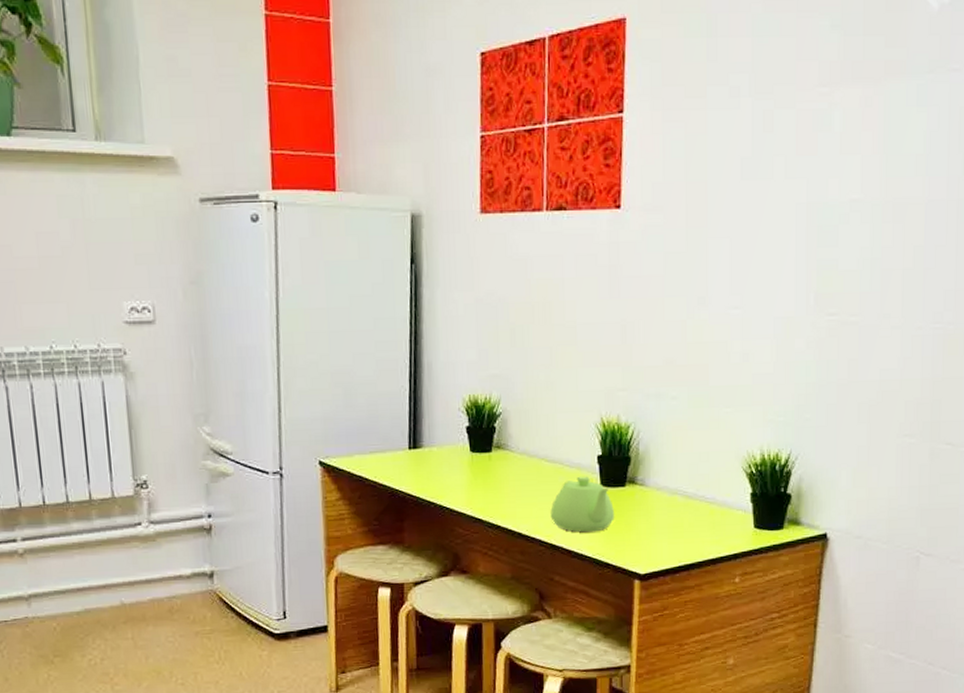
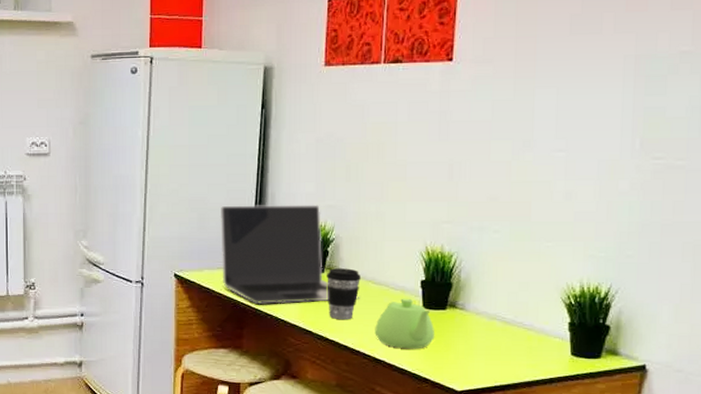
laptop: none [369,374,533,491] -> present [219,205,360,304]
coffee cup: none [494,446,532,504] -> present [326,268,360,319]

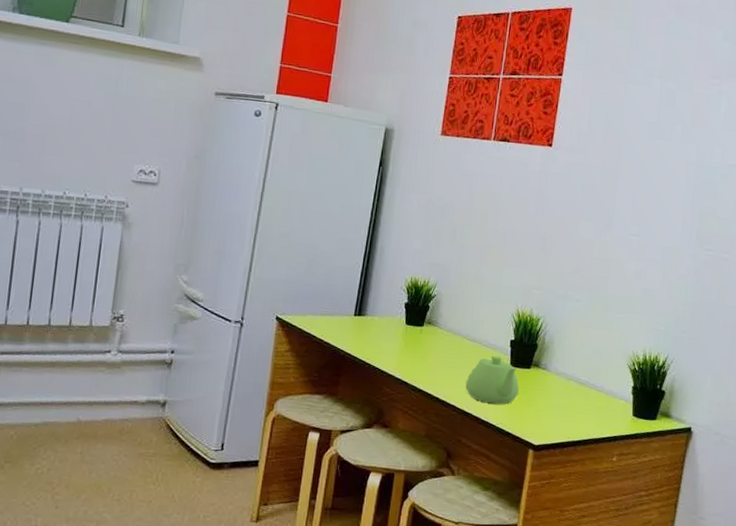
laptop: present [219,205,360,304] -> none [325,253,455,355]
coffee cup: present [326,268,360,319] -> none [424,323,457,373]

